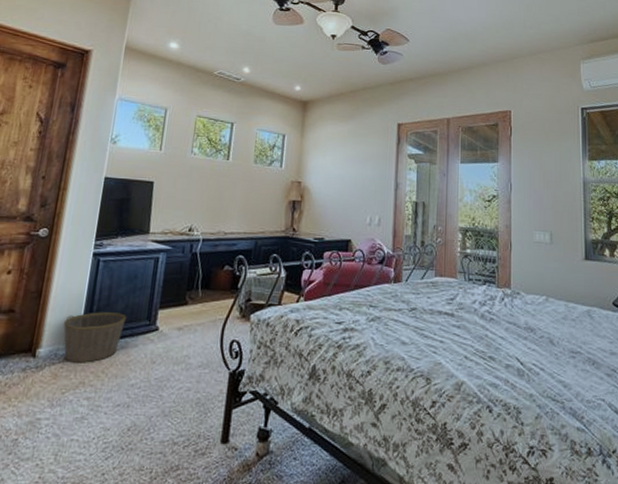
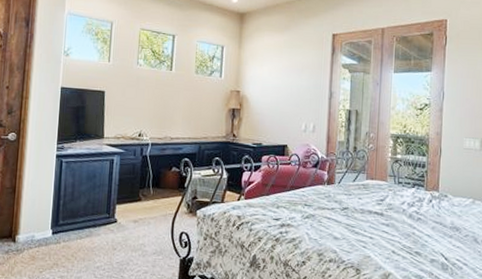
basket: present [63,312,127,363] -> none [37,205,89,248]

